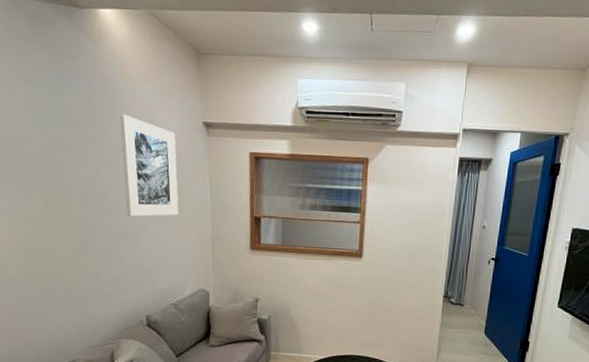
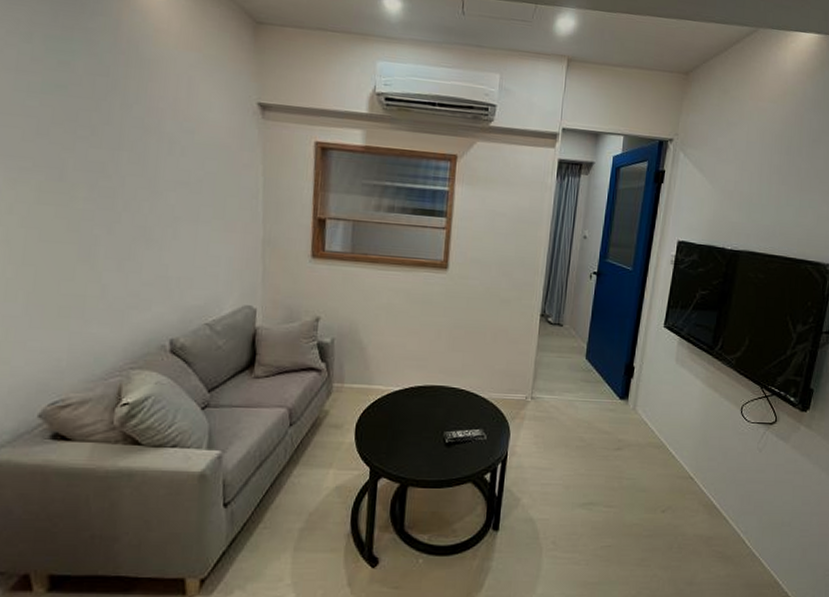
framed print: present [120,114,179,217] -> none [148,87,222,214]

